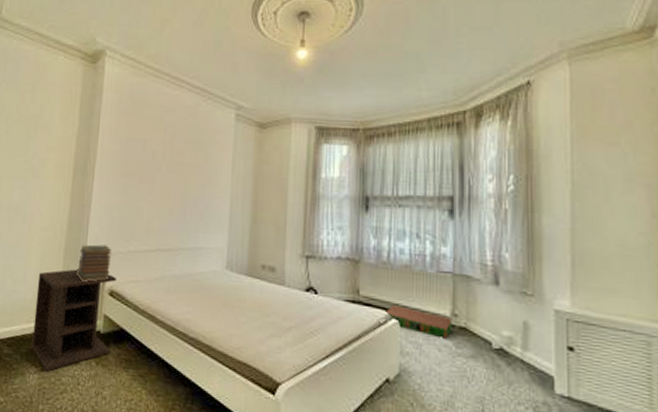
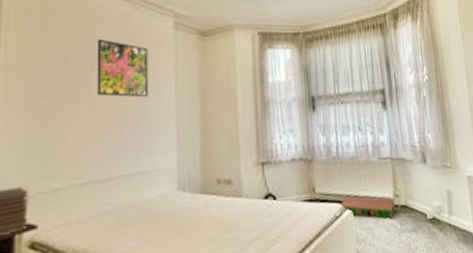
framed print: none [167,127,211,182] -> present [96,39,149,98]

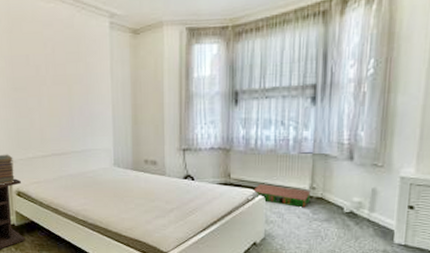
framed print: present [96,39,149,98] -> none [49,40,91,91]

